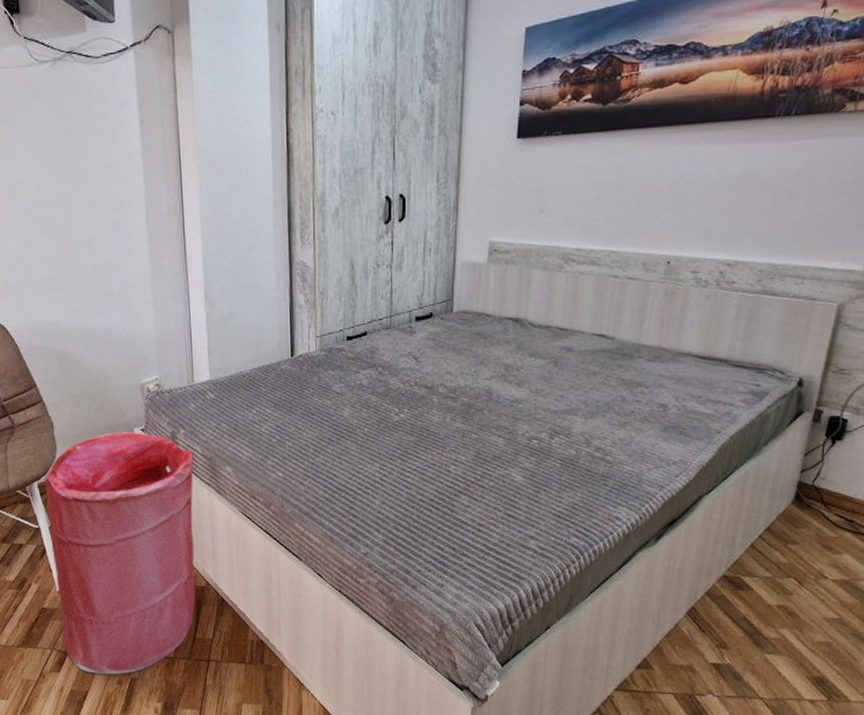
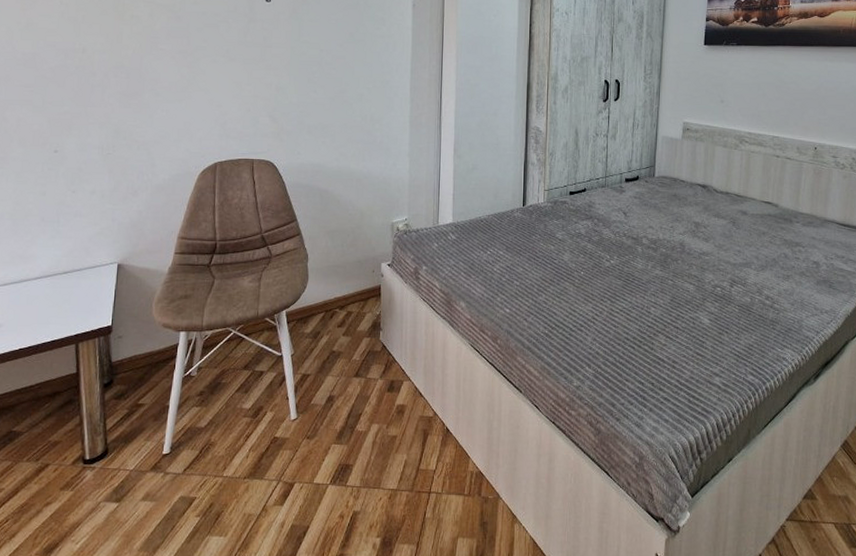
laundry hamper: present [44,432,196,675] -> none [290,266,433,508]

